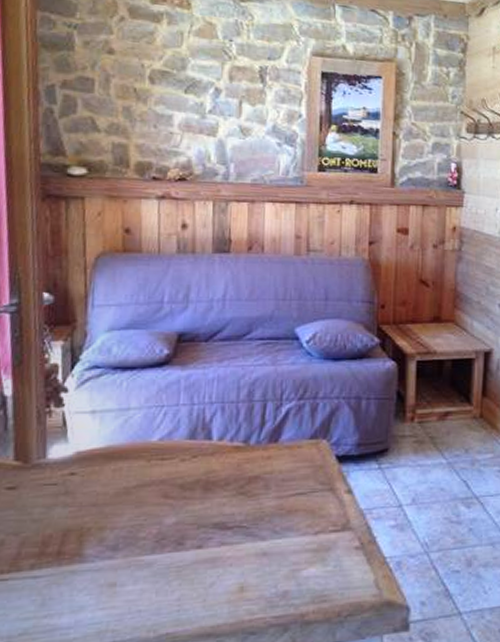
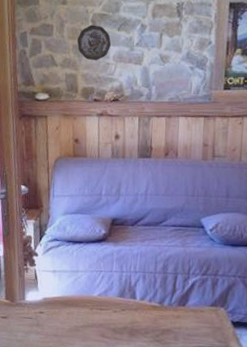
decorative plate: none [129,83,176,129] -> present [77,25,112,61]

